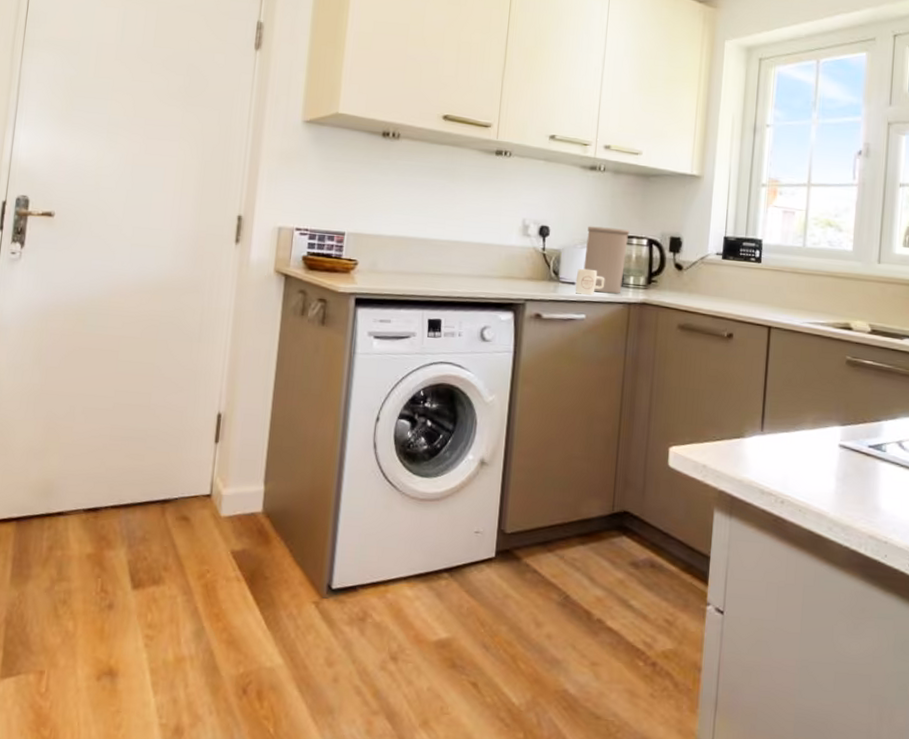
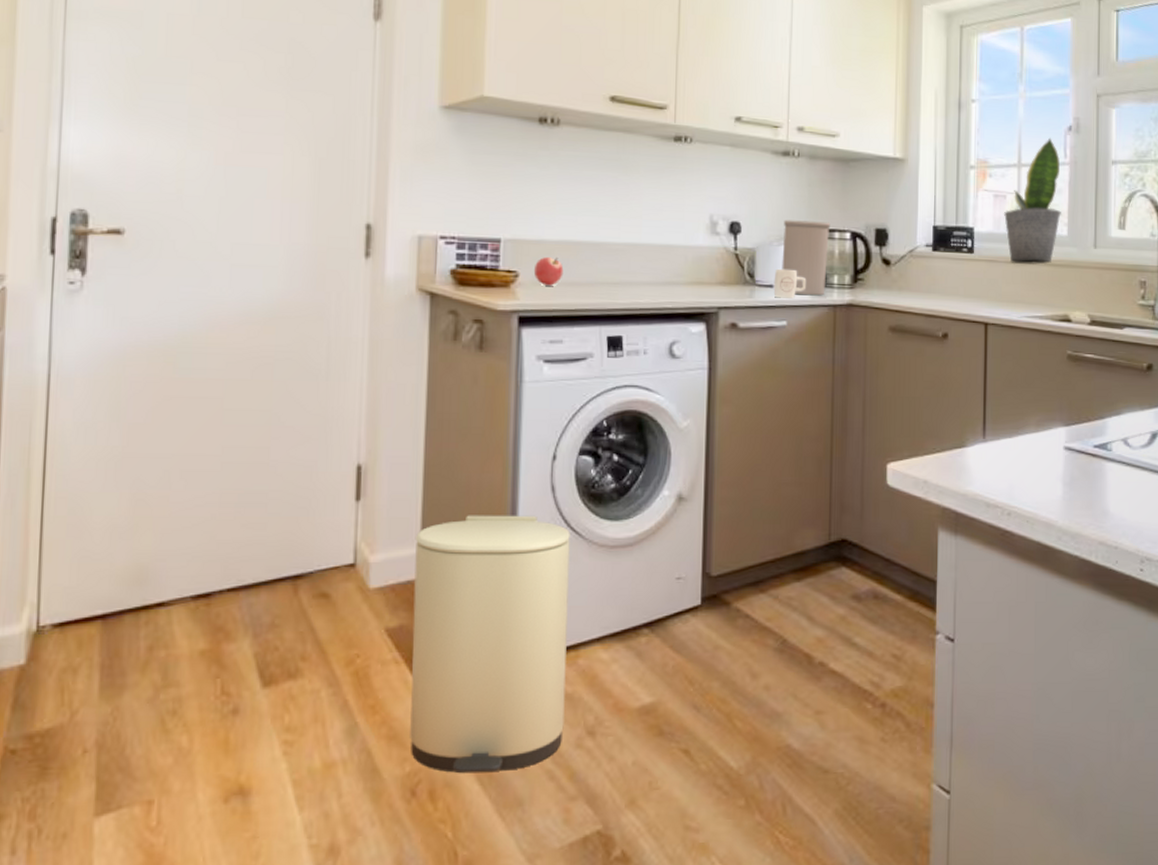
pedal bin: none [245,462,387,682] -> present [410,515,570,774]
fruit: none [370,249,395,274] -> present [533,256,564,286]
potted plant: none [791,161,848,276] -> present [1003,137,1061,265]

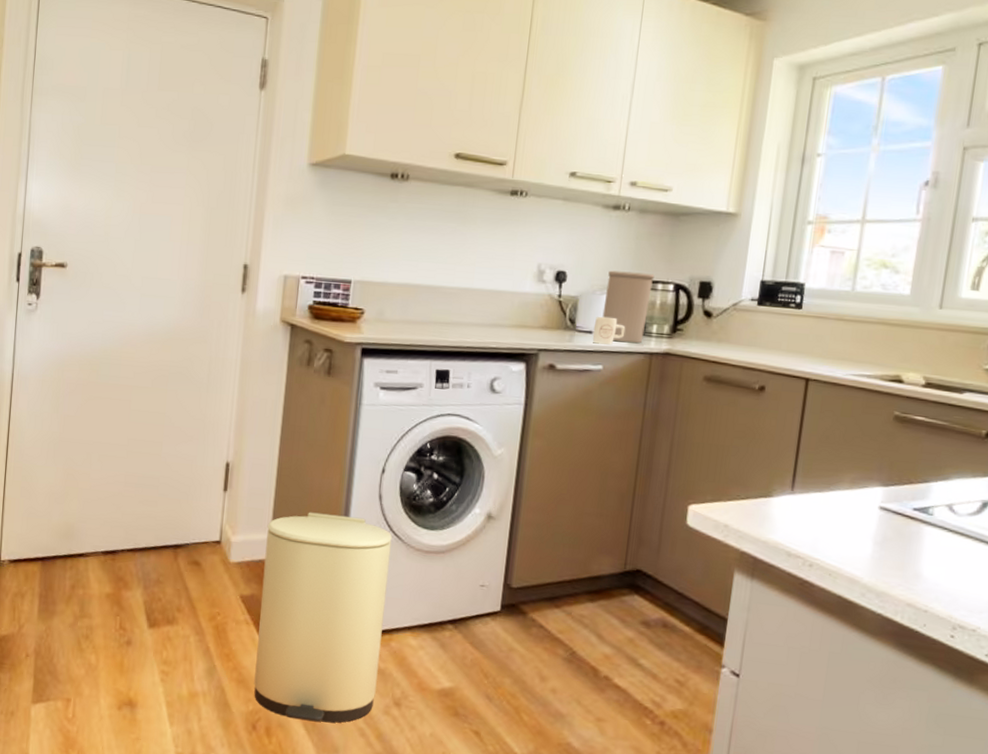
fruit: present [533,256,564,286] -> none [377,297,403,323]
potted plant: present [1003,137,1061,265] -> none [839,193,911,323]

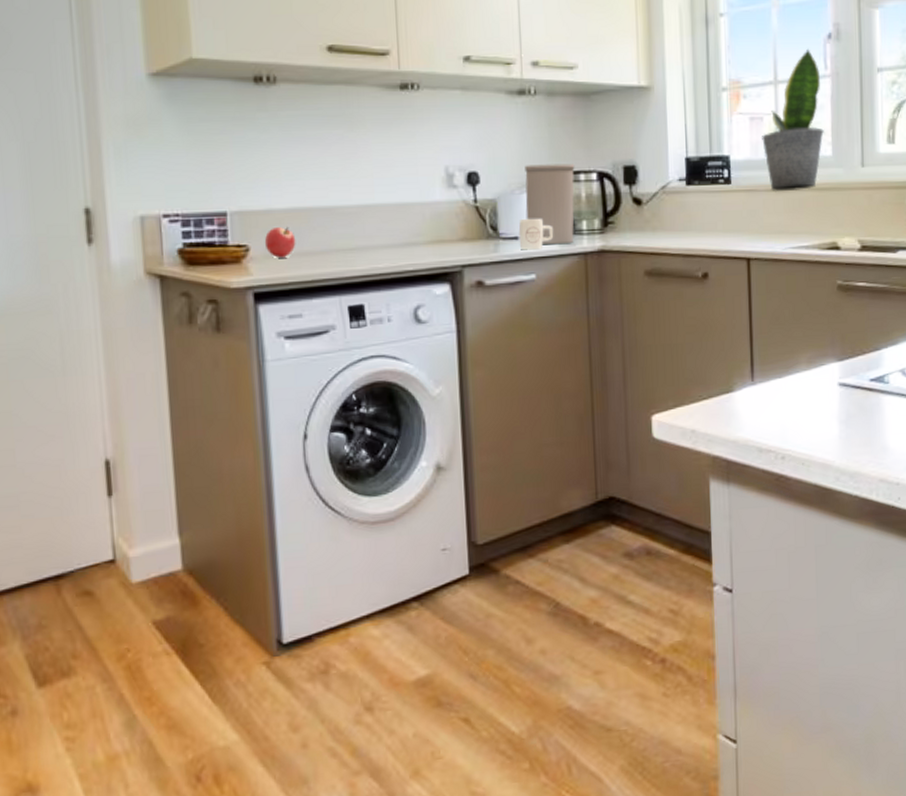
pedal bin: present [254,512,392,723] -> none [173,497,341,757]
fruit: none [377,297,403,323] -> present [264,226,296,258]
potted plant: none [839,193,911,323] -> present [760,48,824,192]

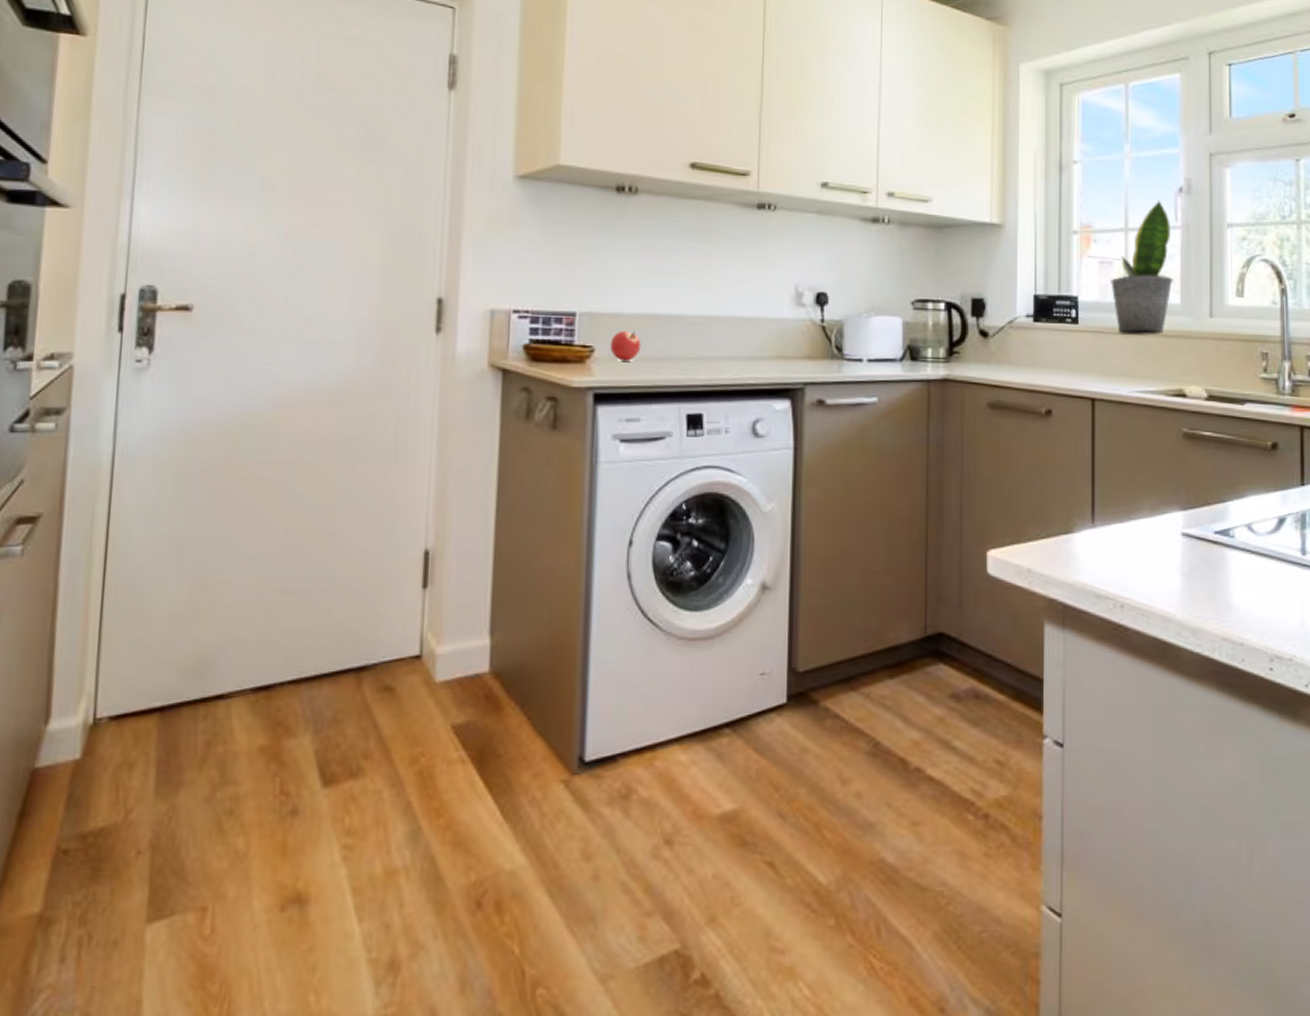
mug: present [518,218,554,250] -> none [863,341,898,374]
canister: present [525,163,575,245] -> none [871,290,923,370]

